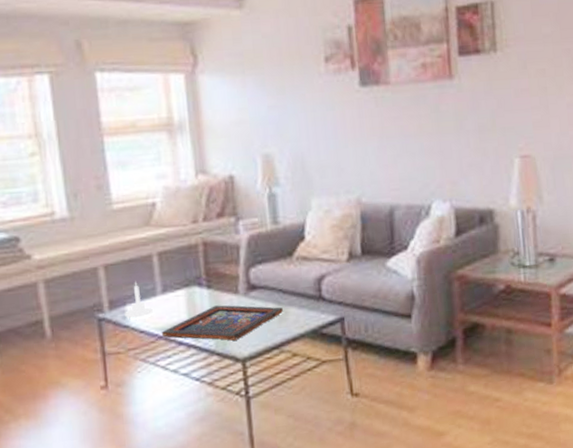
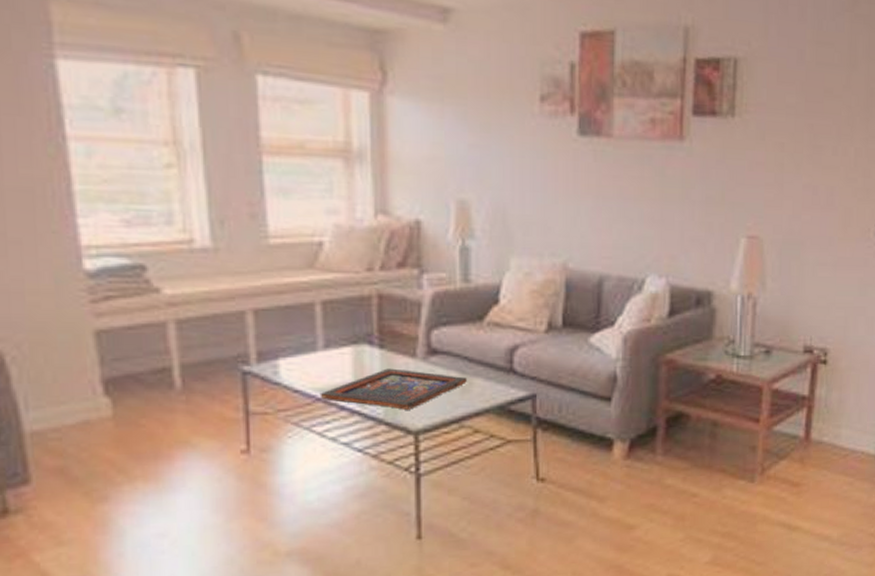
candle holder: present [125,281,154,319] -> none [276,332,313,375]

